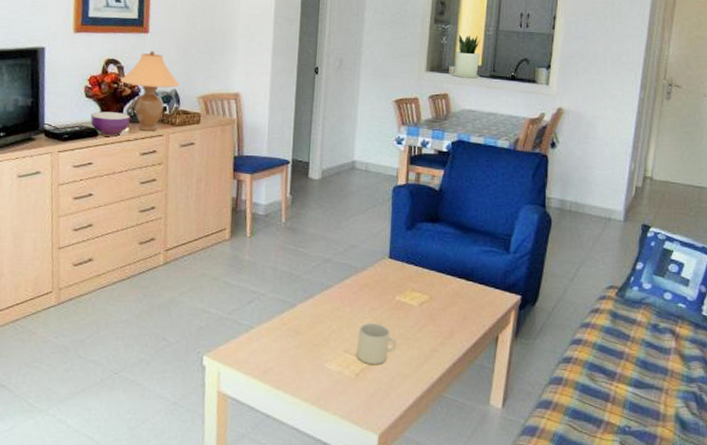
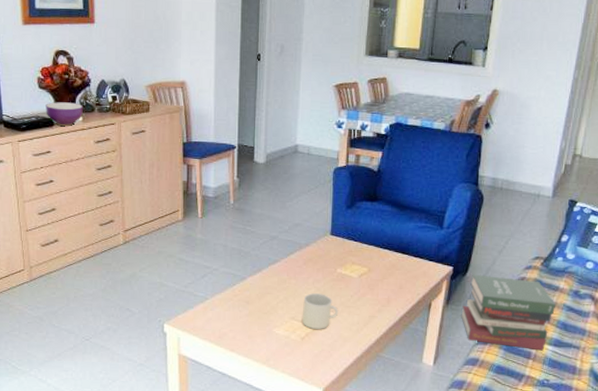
table lamp: present [120,50,180,132] -> none [71,41,128,121]
planter: present [451,34,481,79] -> none [390,17,419,62]
books: none [531,304,634,393] -> present [461,274,556,351]

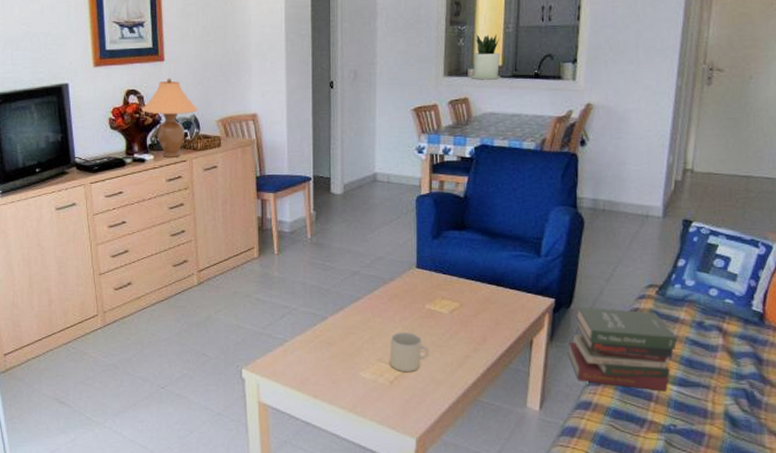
bowl: present [45,102,83,127] -> none [117,141,154,166]
table lamp: none [71,41,128,121] -> present [141,78,198,159]
planter: none [390,17,419,62] -> present [470,34,501,80]

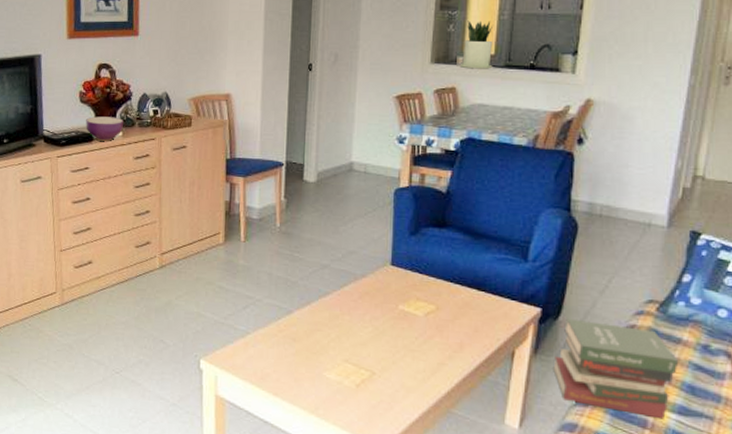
bowl: none [117,141,154,166] -> present [85,116,123,142]
table lamp: present [141,78,198,159] -> none [112,53,171,136]
mug: present [389,332,430,372] -> none [356,332,401,376]

